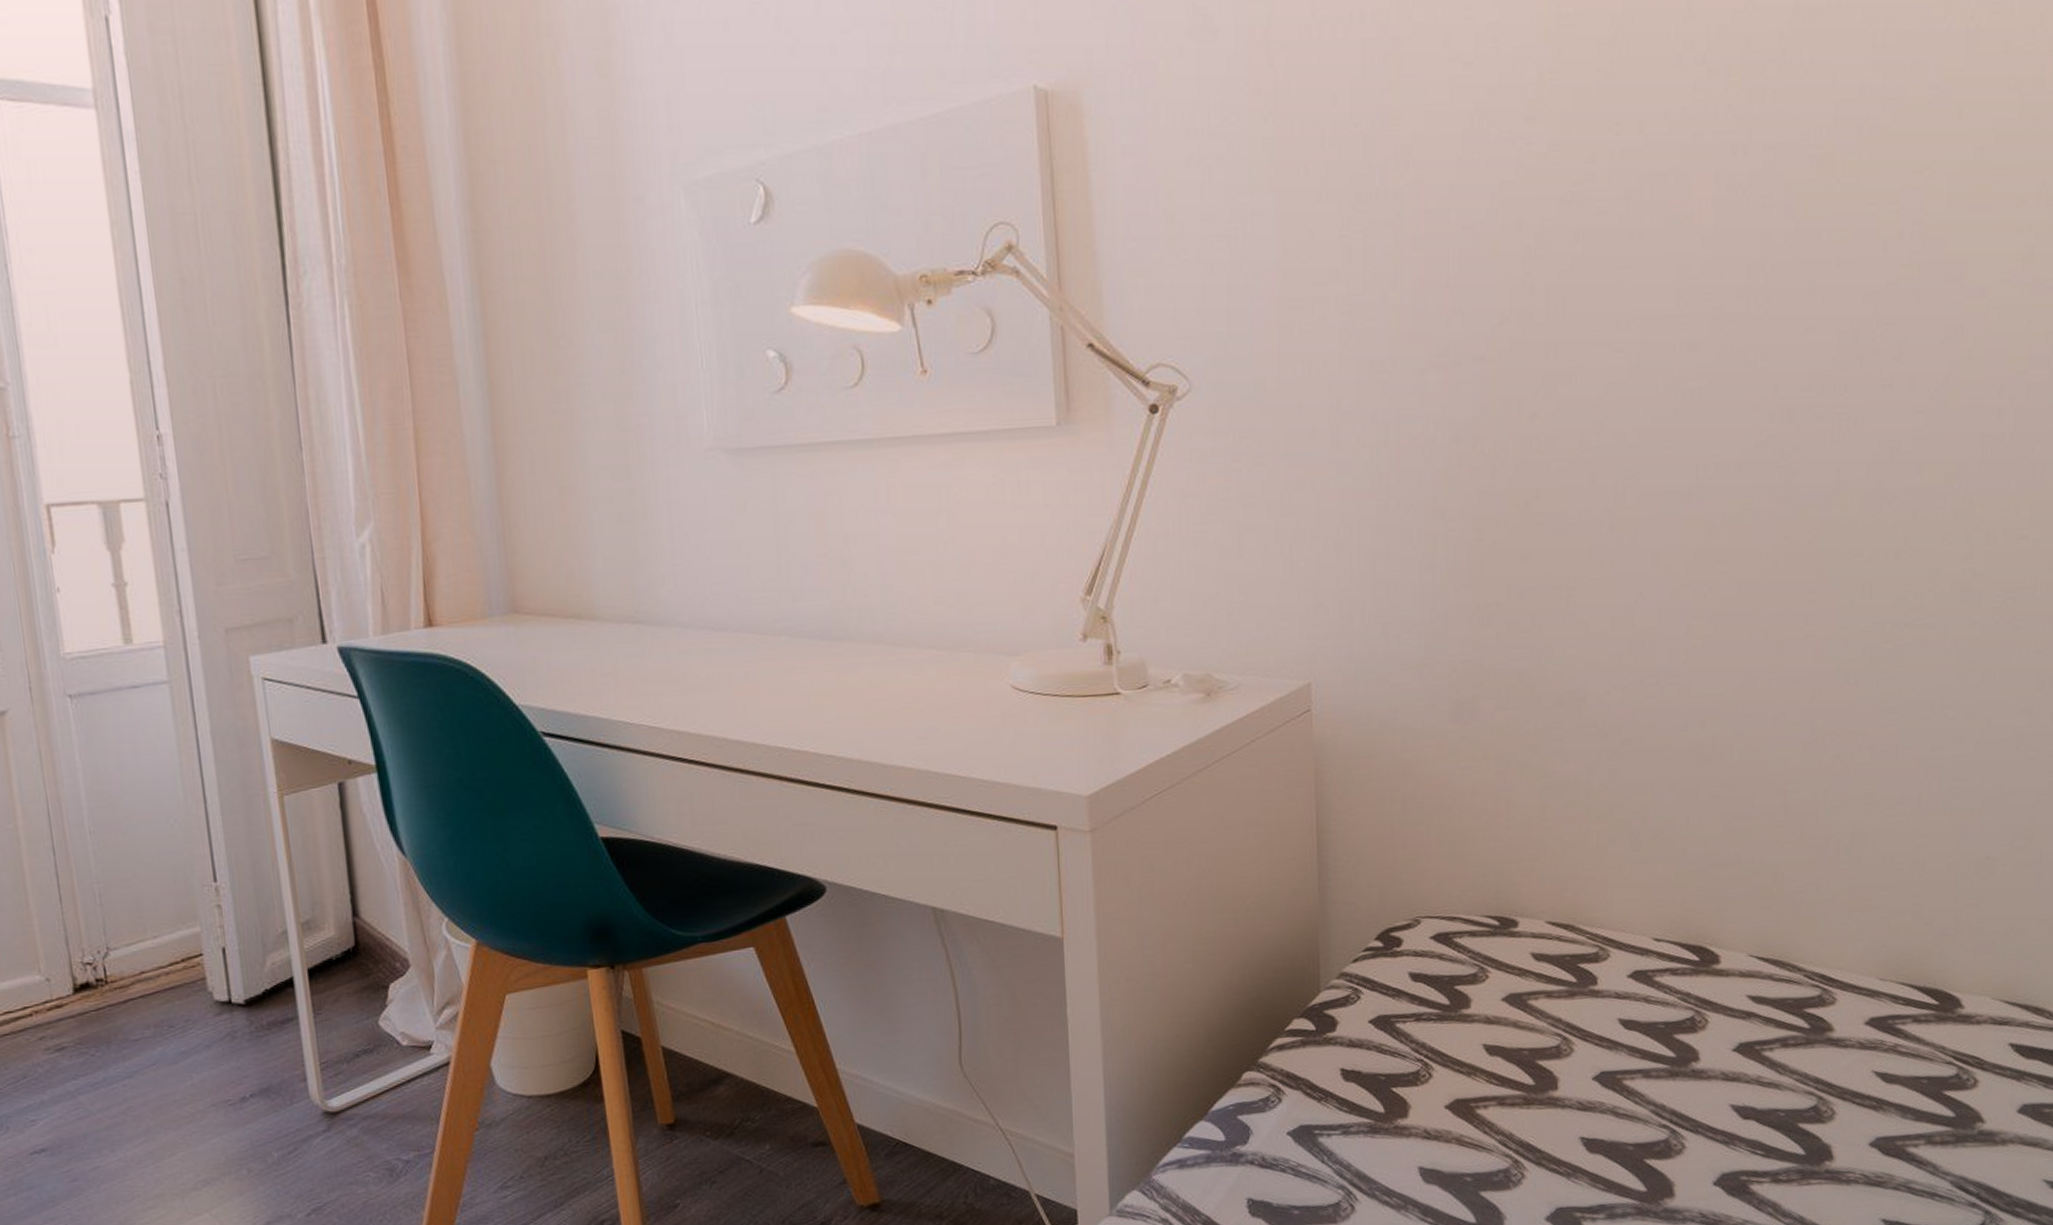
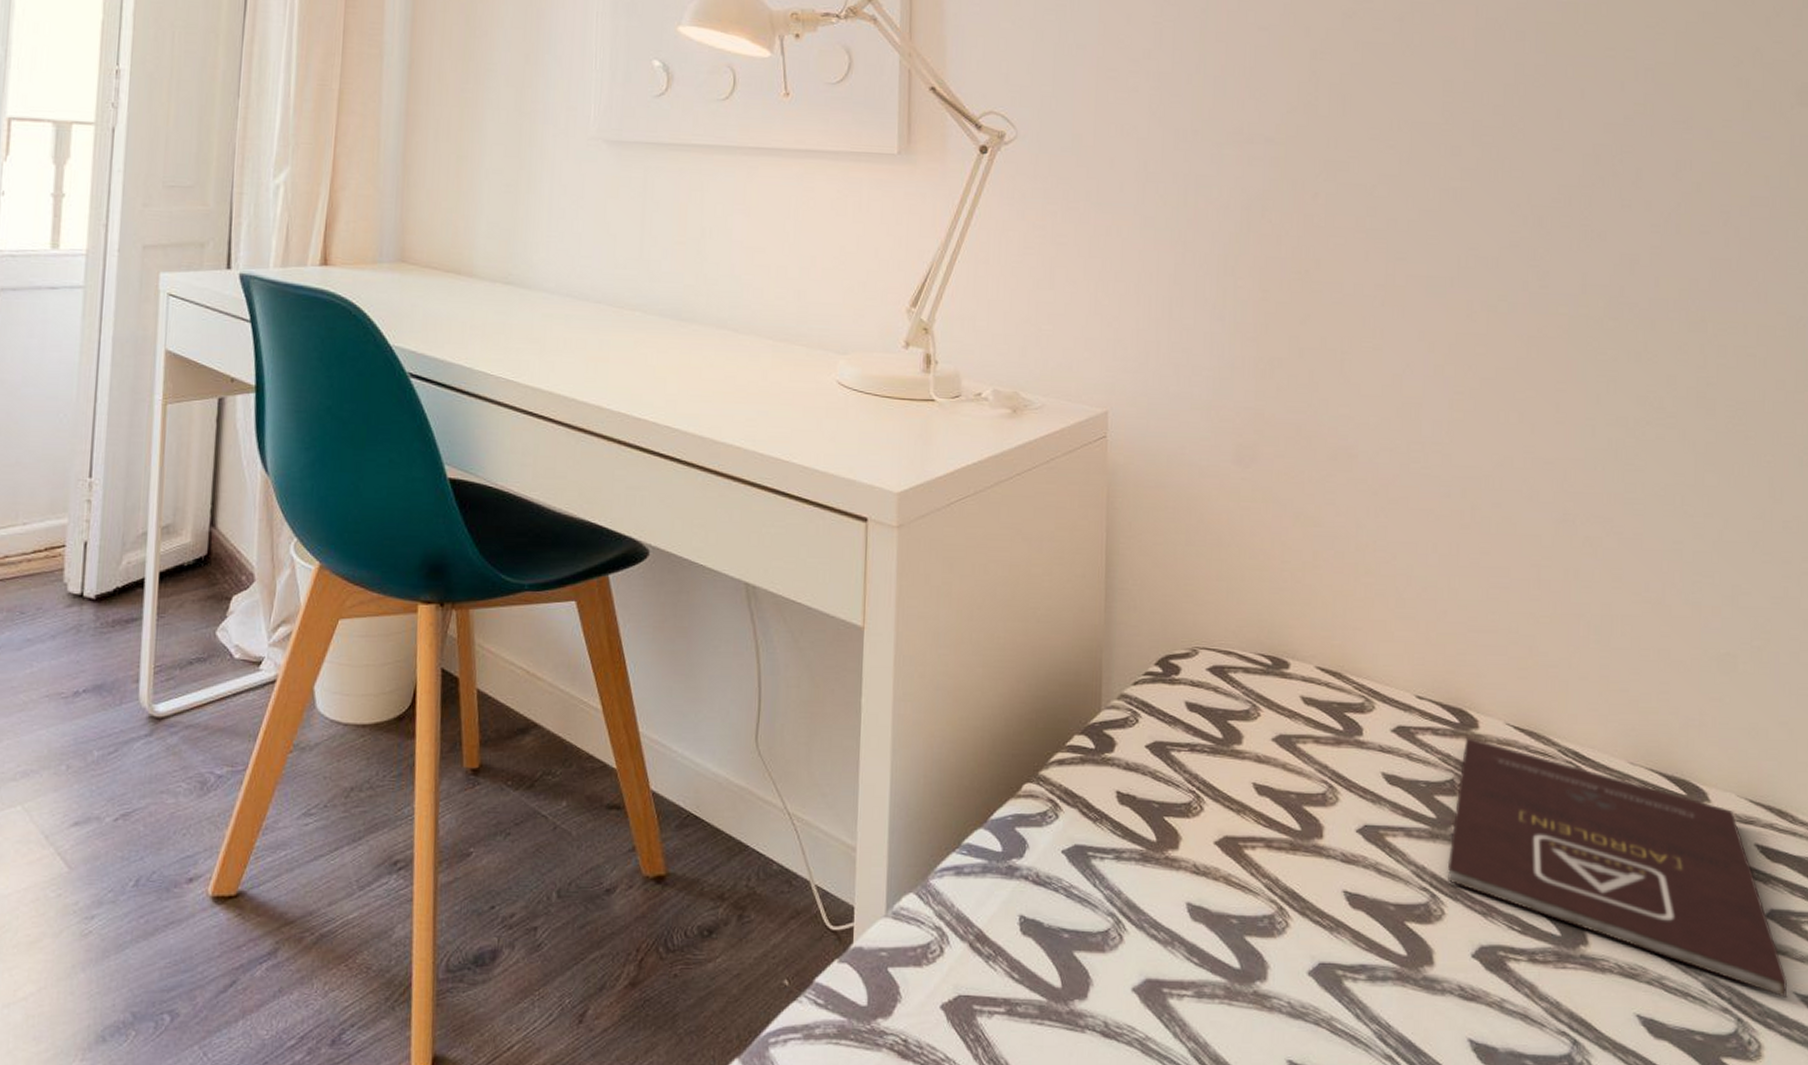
book: none [1687,973,2038,1186] -> present [1447,737,1788,998]

